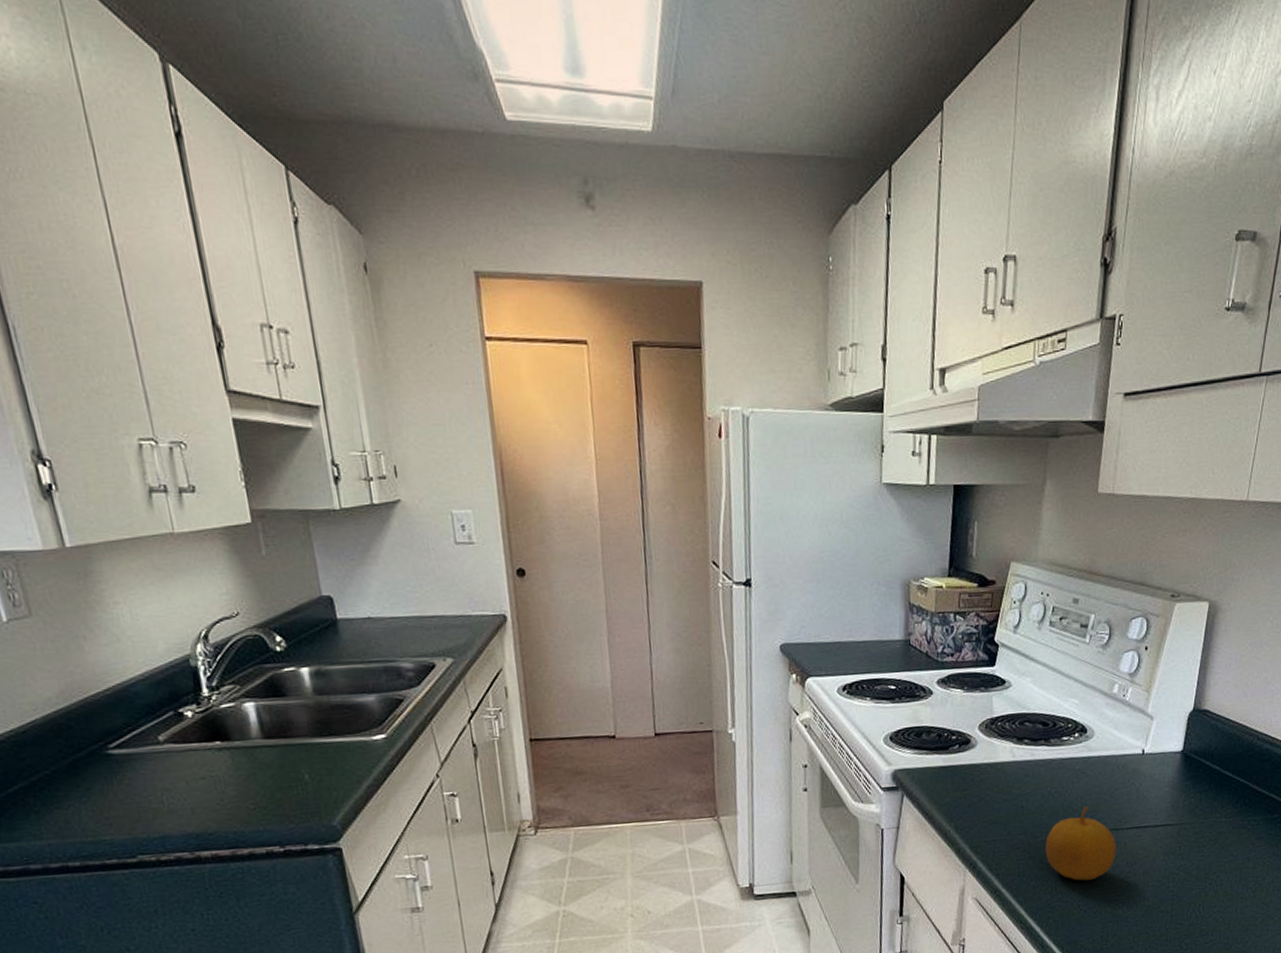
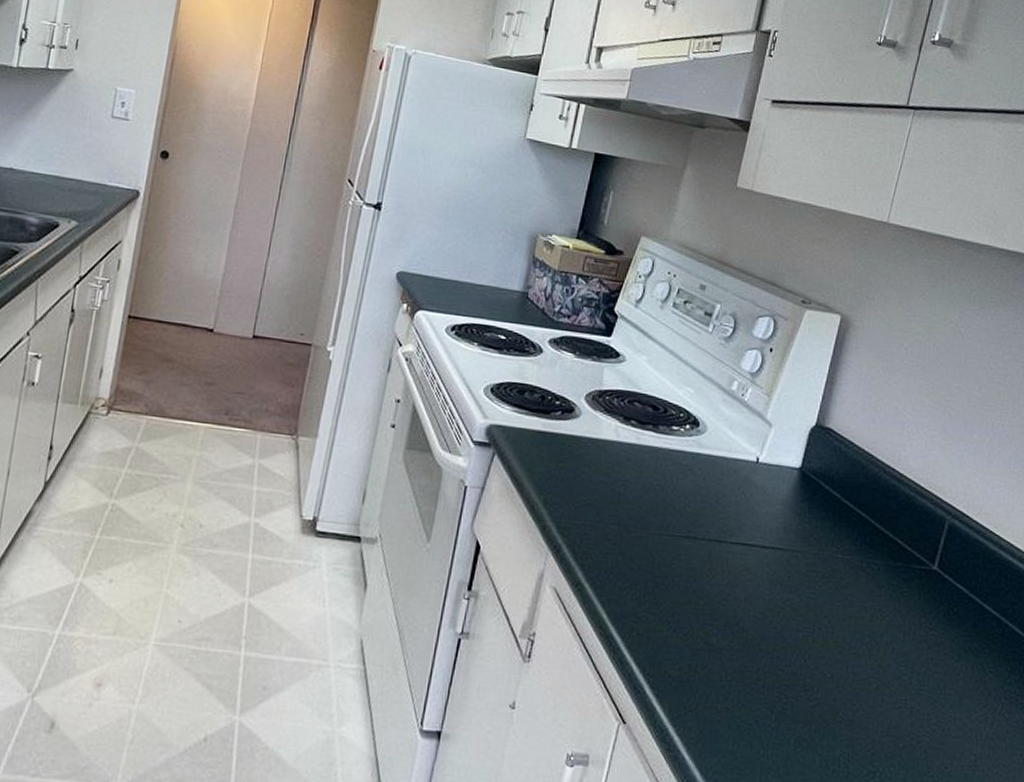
fruit: present [1045,806,1116,881] -> none [638,508,718,595]

